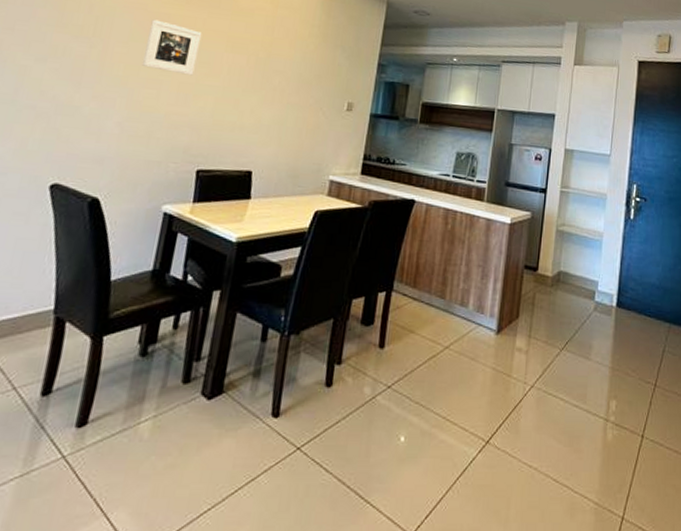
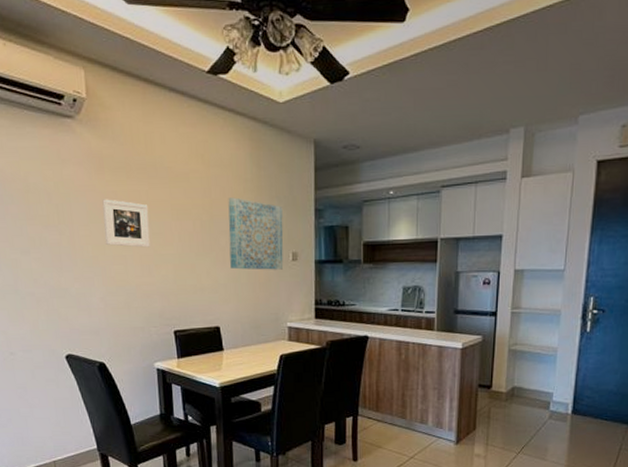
wall art: none [278,39,346,119] -> present [228,197,284,270]

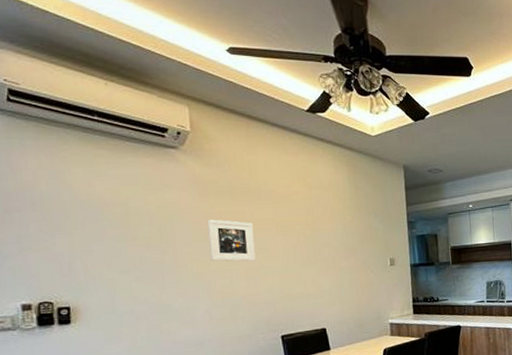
wall art: present [228,197,284,270] -> none [329,214,383,276]

